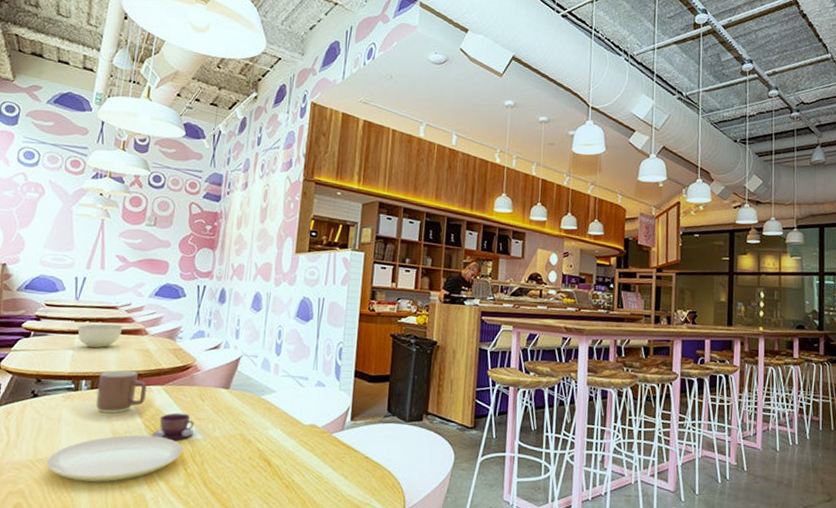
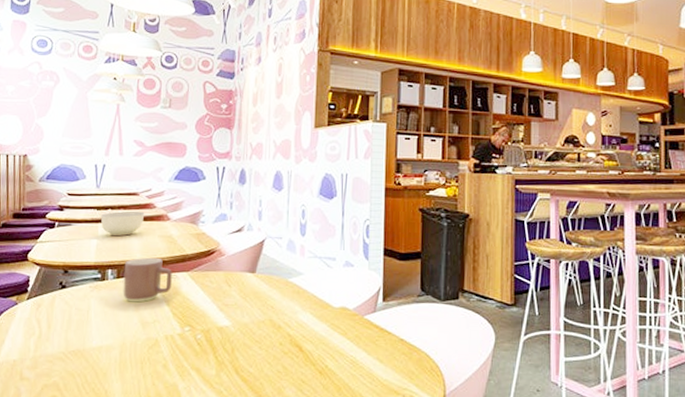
plate: present [47,434,183,483] -> none [79,323,212,374]
teacup: present [153,412,194,440] -> none [181,299,223,327]

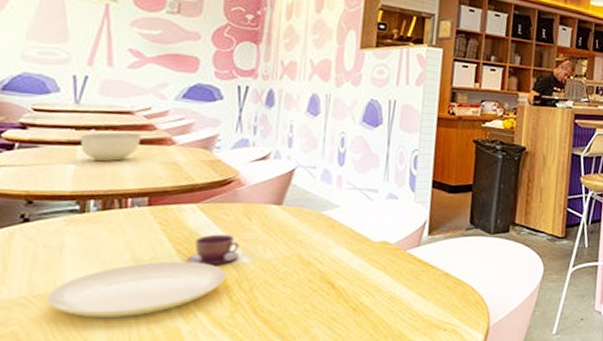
plate: none [79,323,212,374] -> present [47,261,226,319]
mug: present [123,257,172,303] -> none [109,186,177,238]
teacup: none [181,299,223,327] -> present [187,234,240,265]

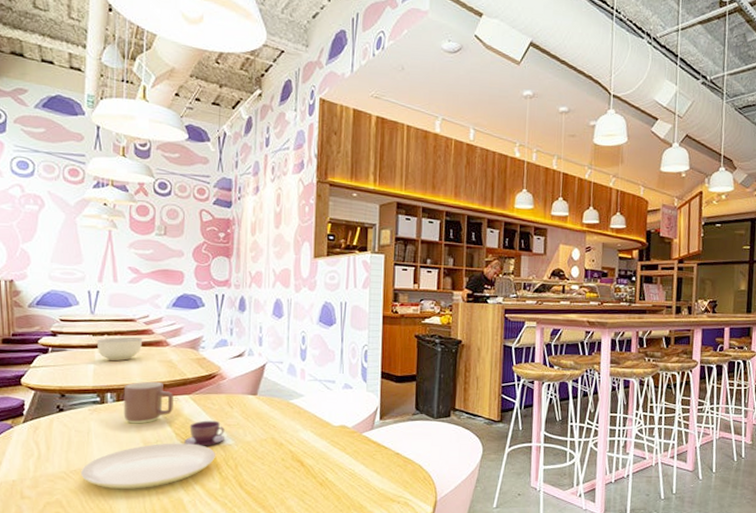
mug: none [109,186,177,238] -> present [123,381,173,424]

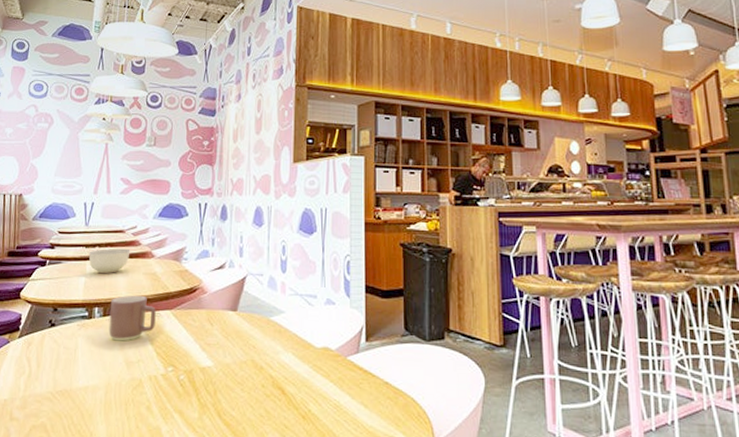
plate: present [81,443,215,490] -> none [66,363,195,415]
teacup: present [184,420,226,446] -> none [164,338,205,368]

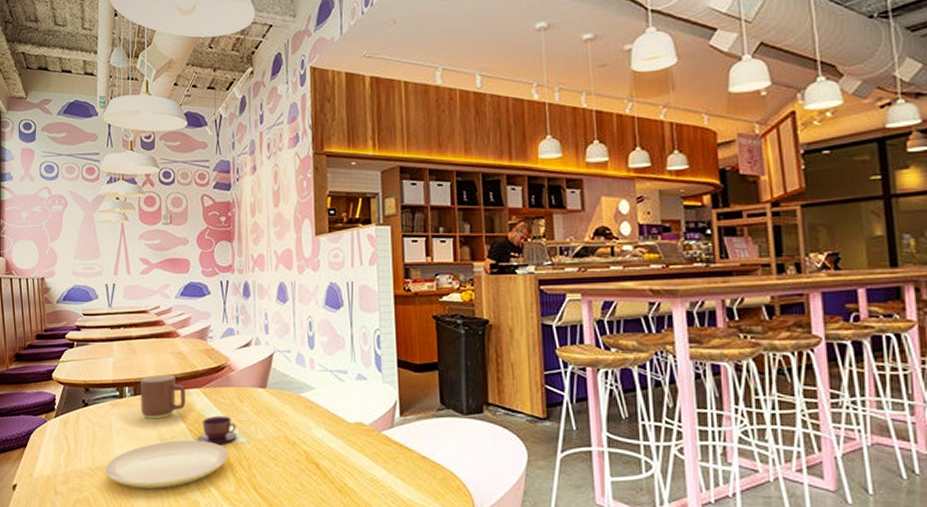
plate: none [66,363,195,415] -> present [105,440,228,489]
bowl: present [88,249,131,274] -> none [114,329,155,354]
teacup: none [164,338,205,368] -> present [198,415,238,444]

